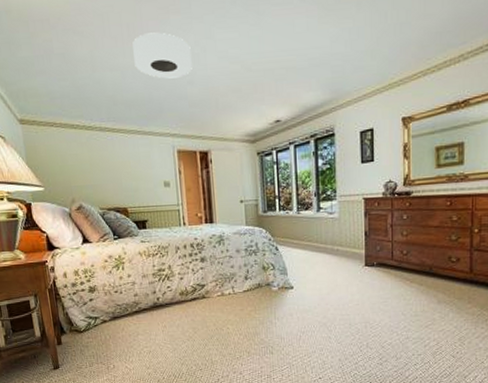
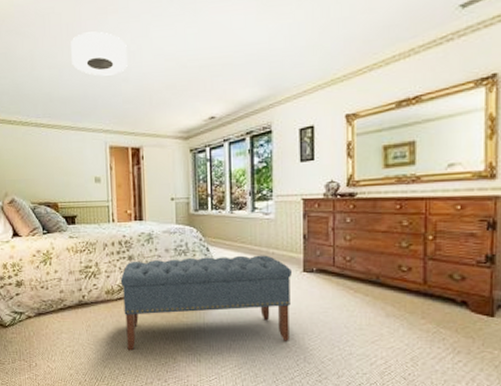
bench: none [193,252,356,348] -> present [120,255,293,351]

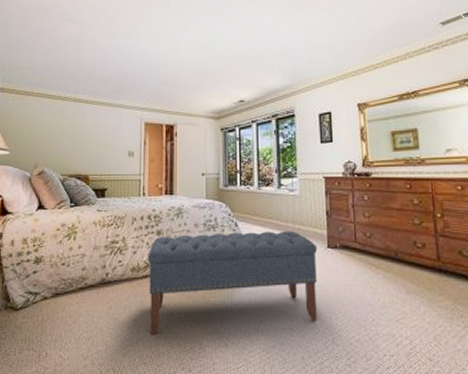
ceiling light: present [71,31,128,76] -> none [115,22,166,60]

